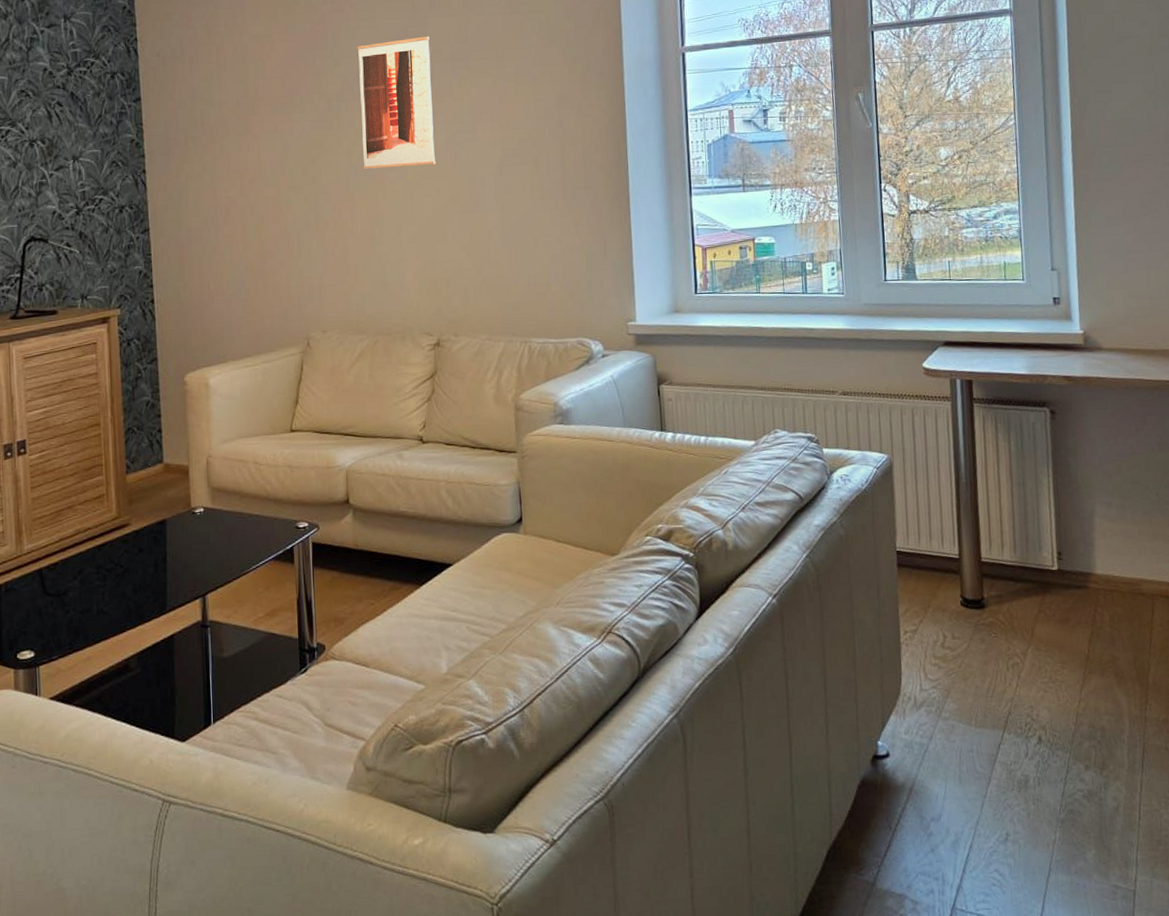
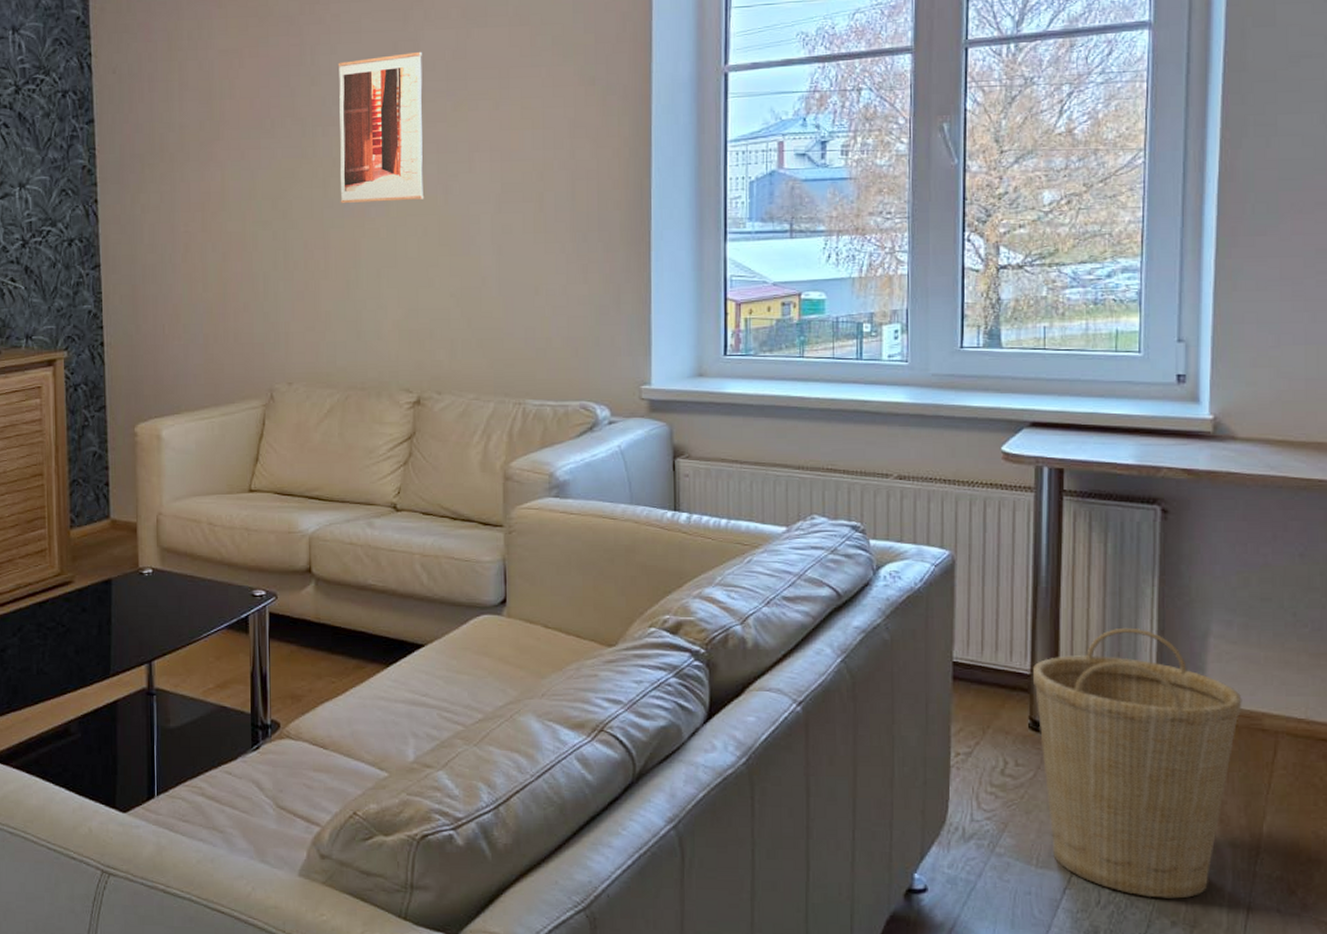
basket: none [960,512,1125,746] -> present [1033,627,1242,899]

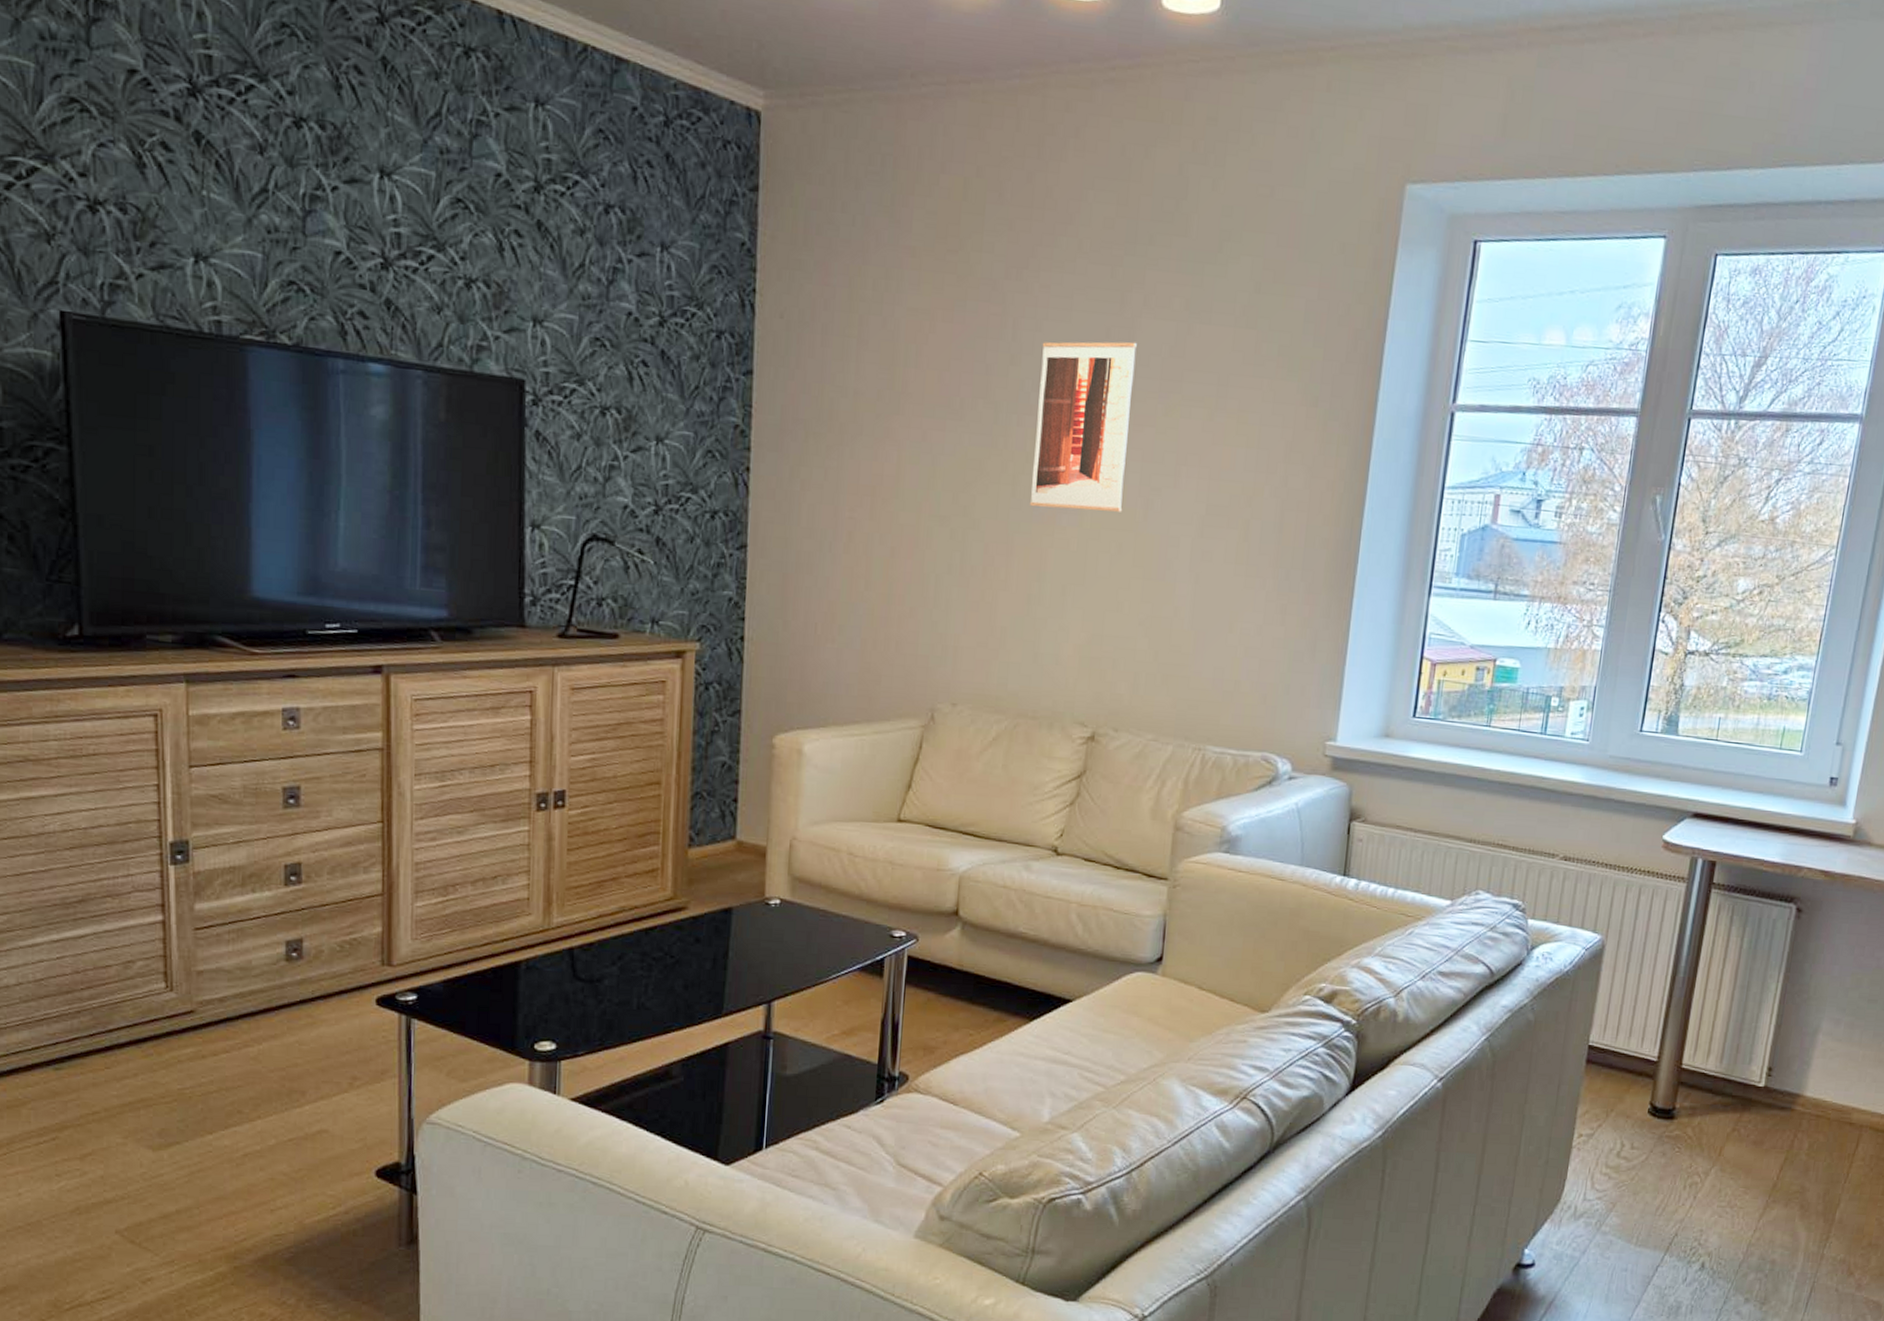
basket: present [1033,627,1242,899] -> none [1652,1020,1838,1278]

